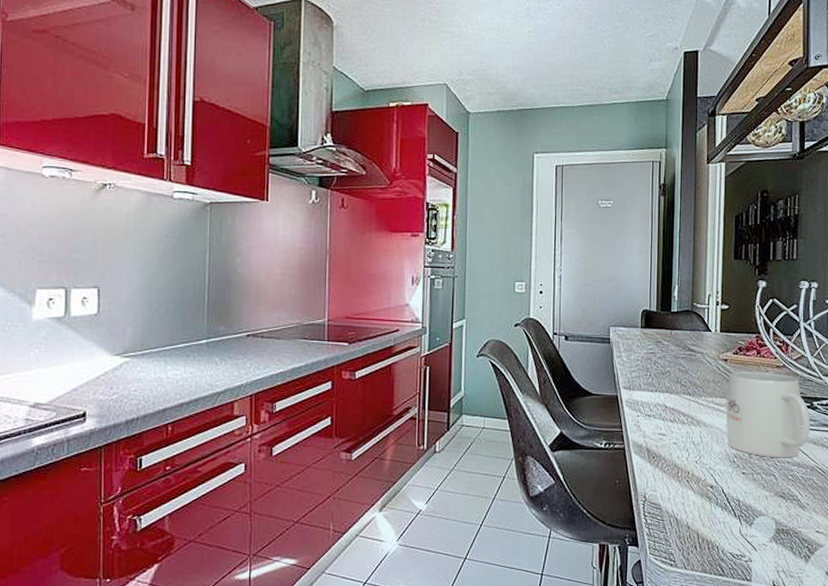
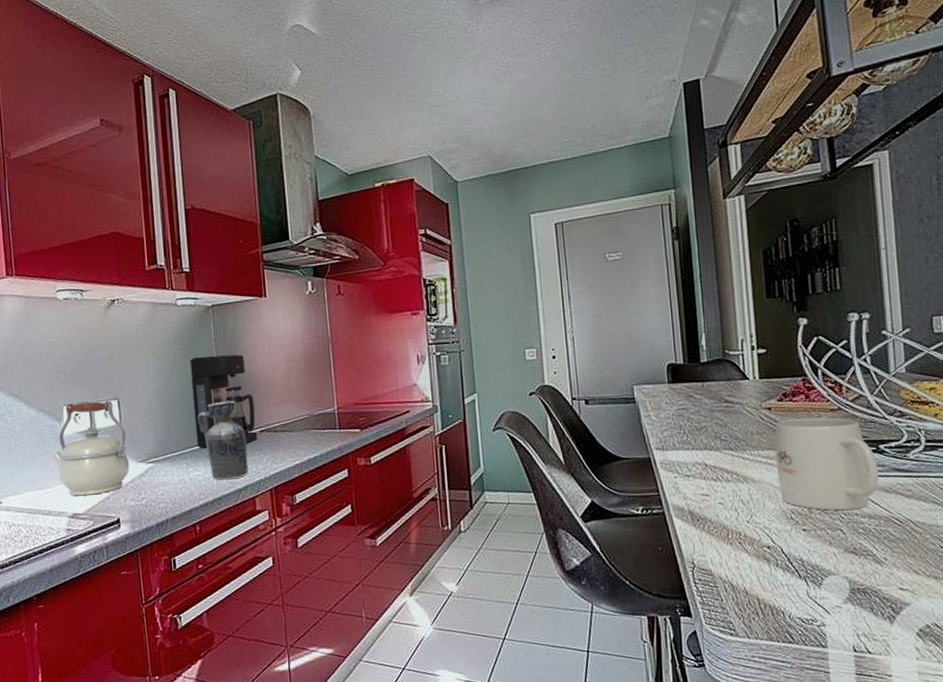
kettle: none [19,287,104,385] -> present [52,400,130,496]
coffee maker: none [178,254,243,347] -> present [191,354,257,448]
ceramic jug: none [181,301,231,382] -> present [197,400,249,480]

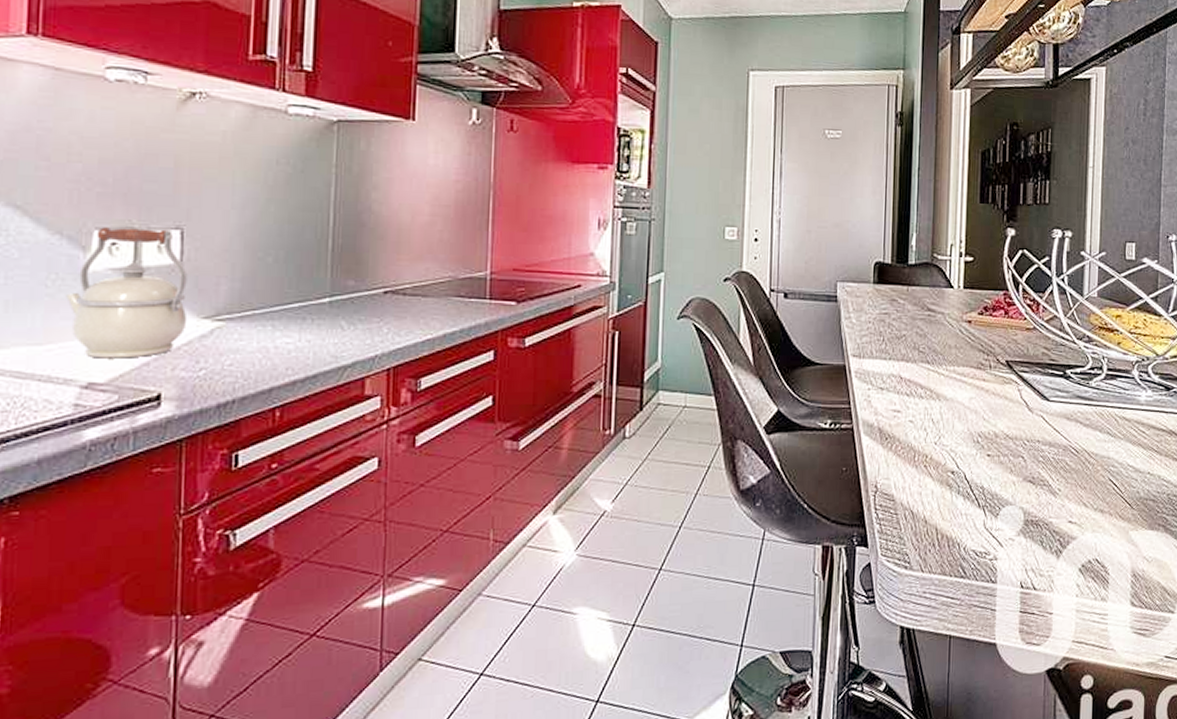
coffee maker: present [191,354,257,448] -> none [291,186,380,307]
ceramic jug: present [197,400,249,480] -> none [296,247,363,352]
mug: present [774,417,879,511] -> none [969,335,1063,437]

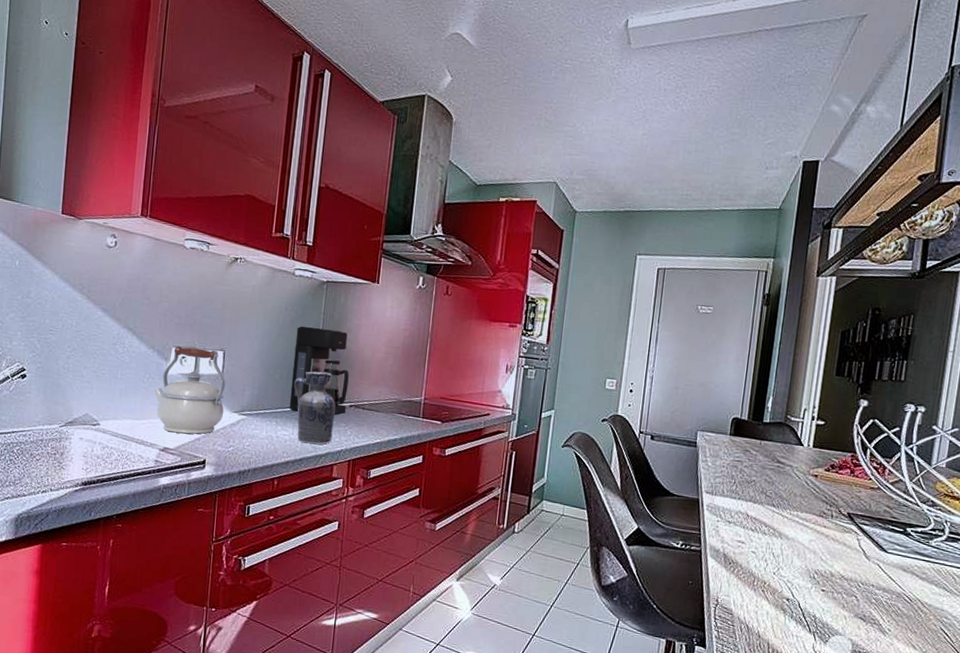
coffee maker: none [291,186,380,307] -> present [289,326,349,415]
ceramic jug: none [296,247,363,352] -> present [293,371,336,445]

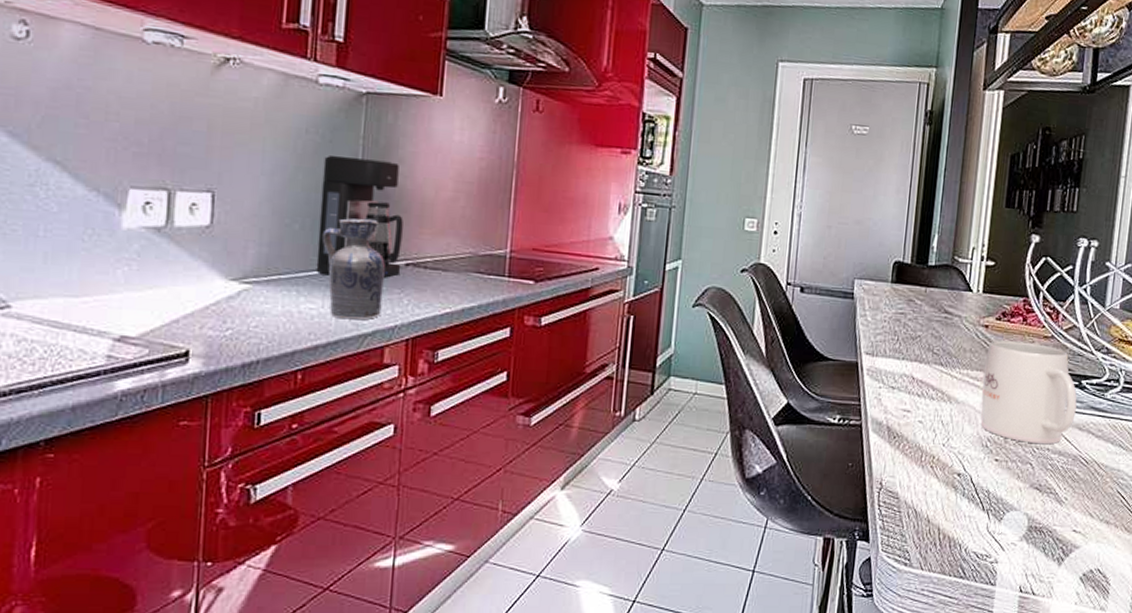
kettle: present [154,346,226,434] -> none [102,186,217,315]
mug: none [809,488,902,581] -> present [981,340,1077,445]

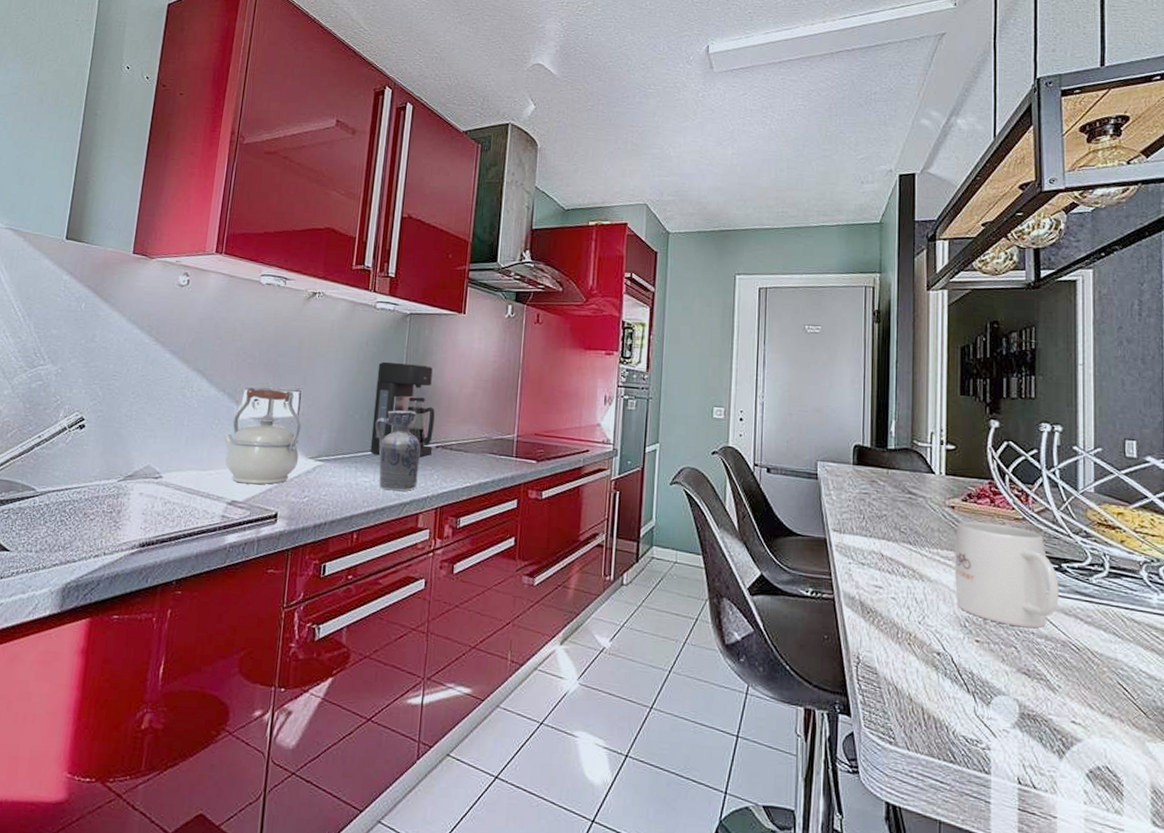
kettle: none [102,186,217,315] -> present [223,388,302,485]

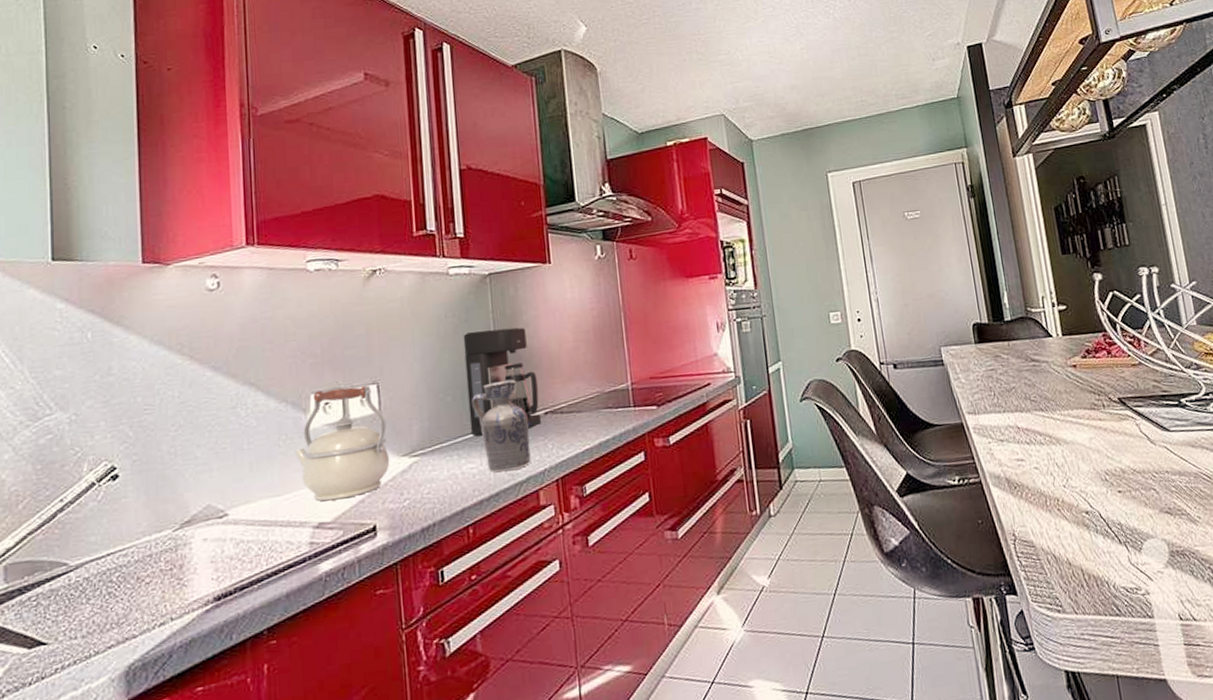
mug: present [954,521,1059,628] -> none [1081,372,1185,470]

